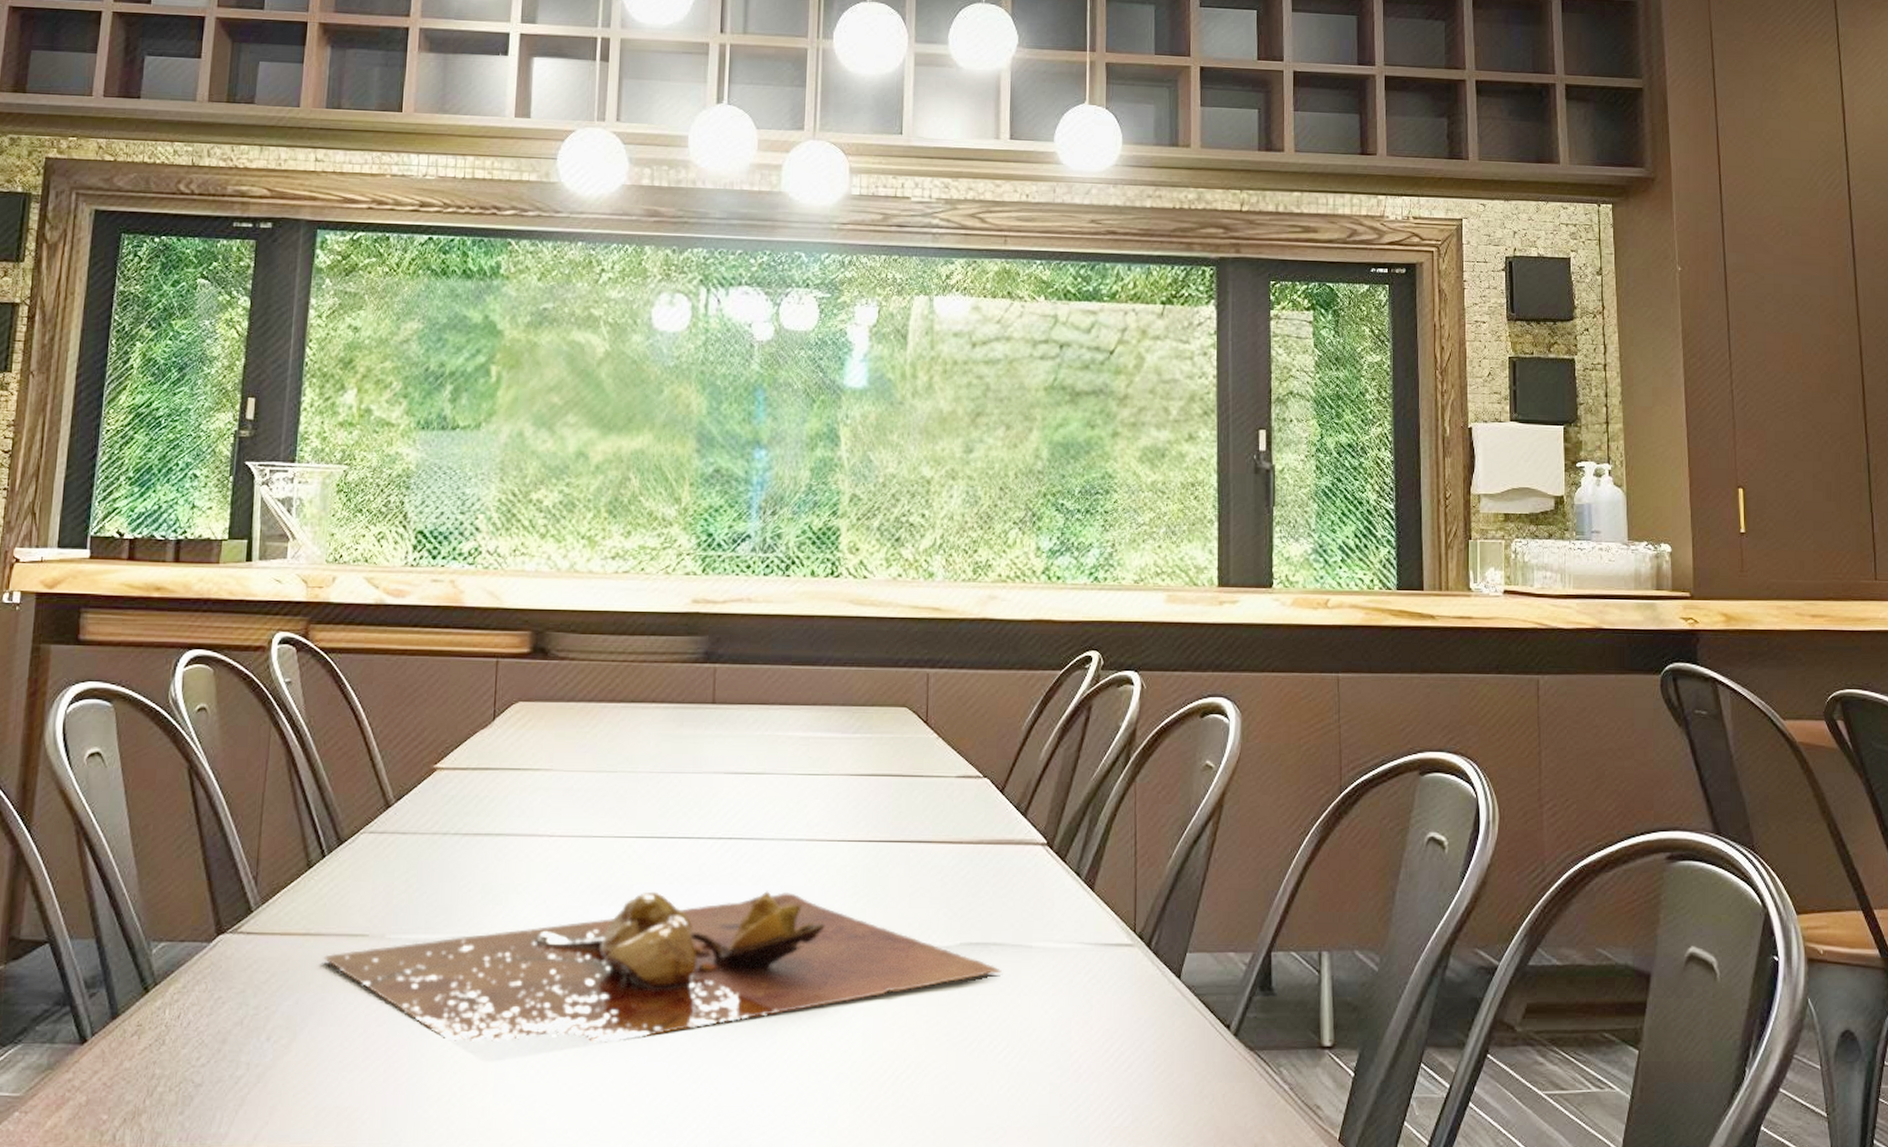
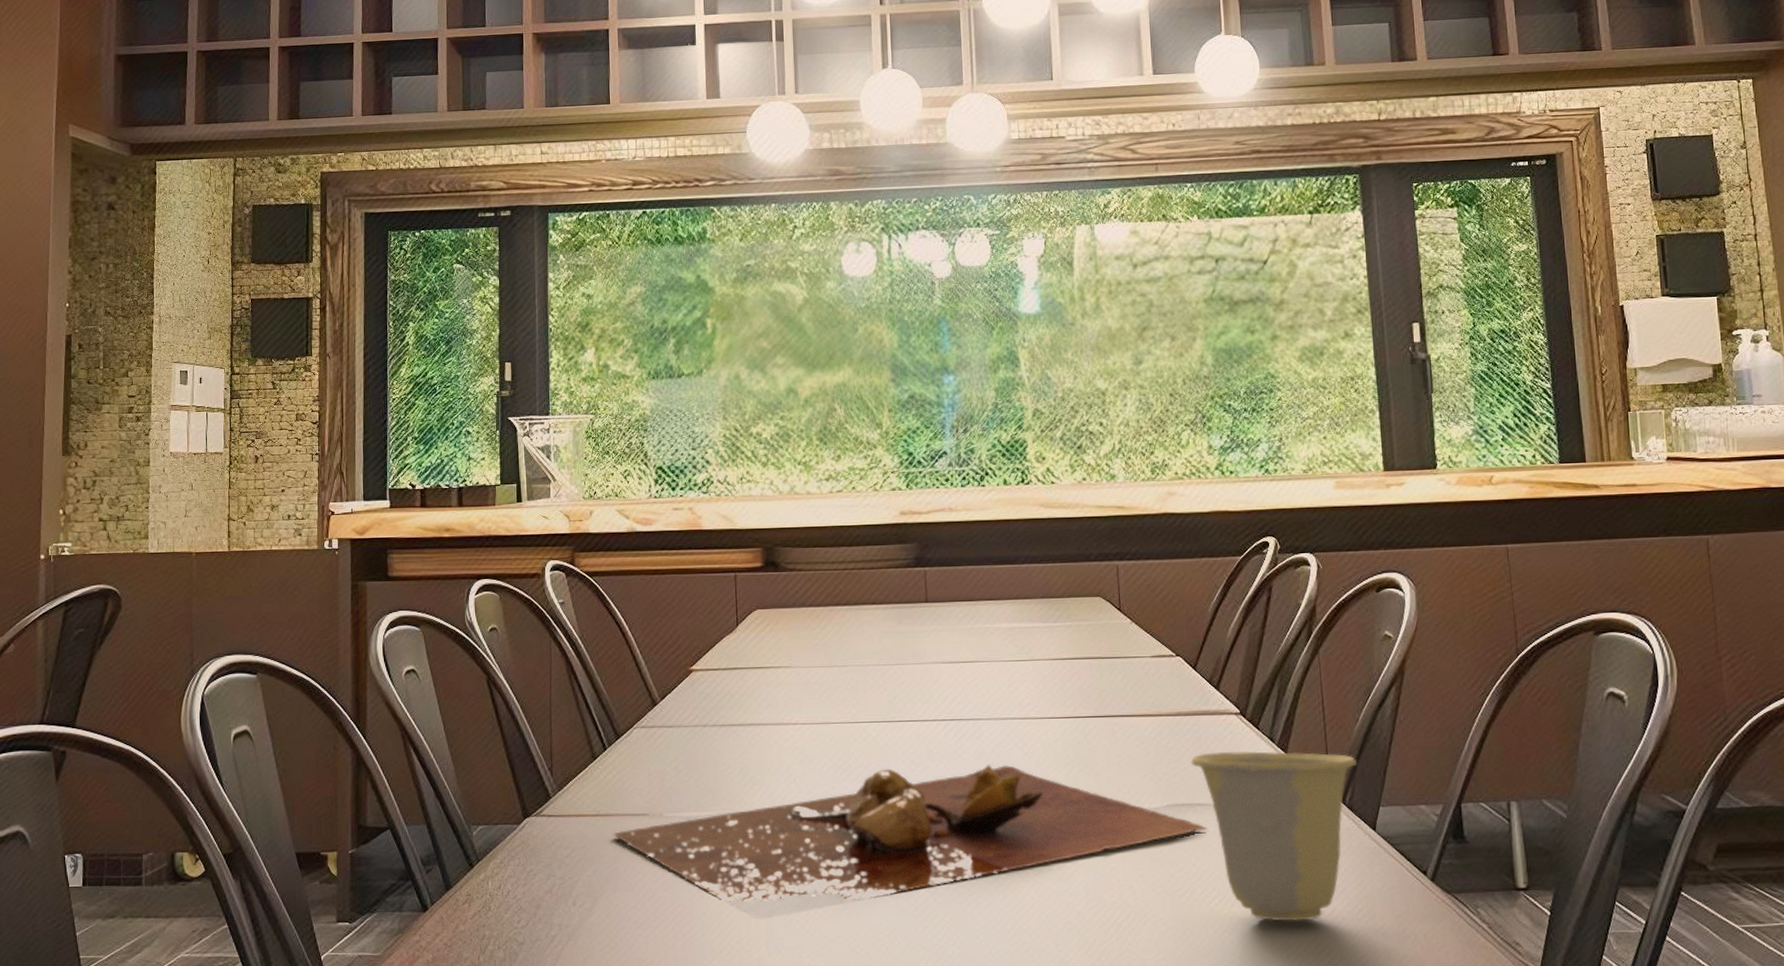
cup: none [990,885,1166,1077] -> present [1191,751,1356,921]

